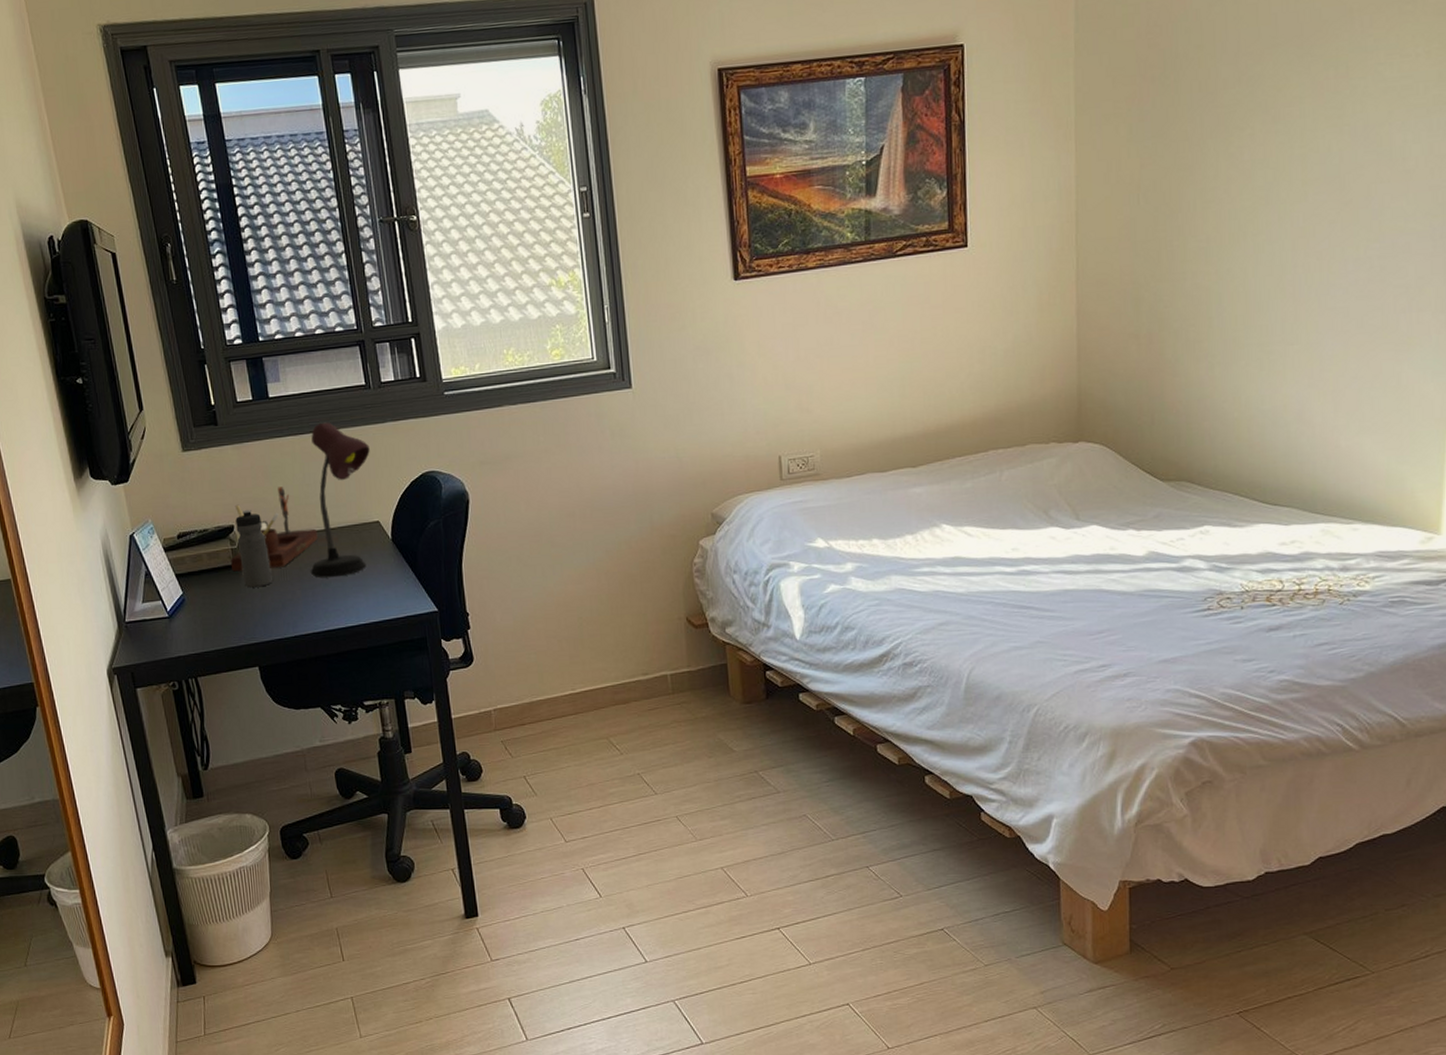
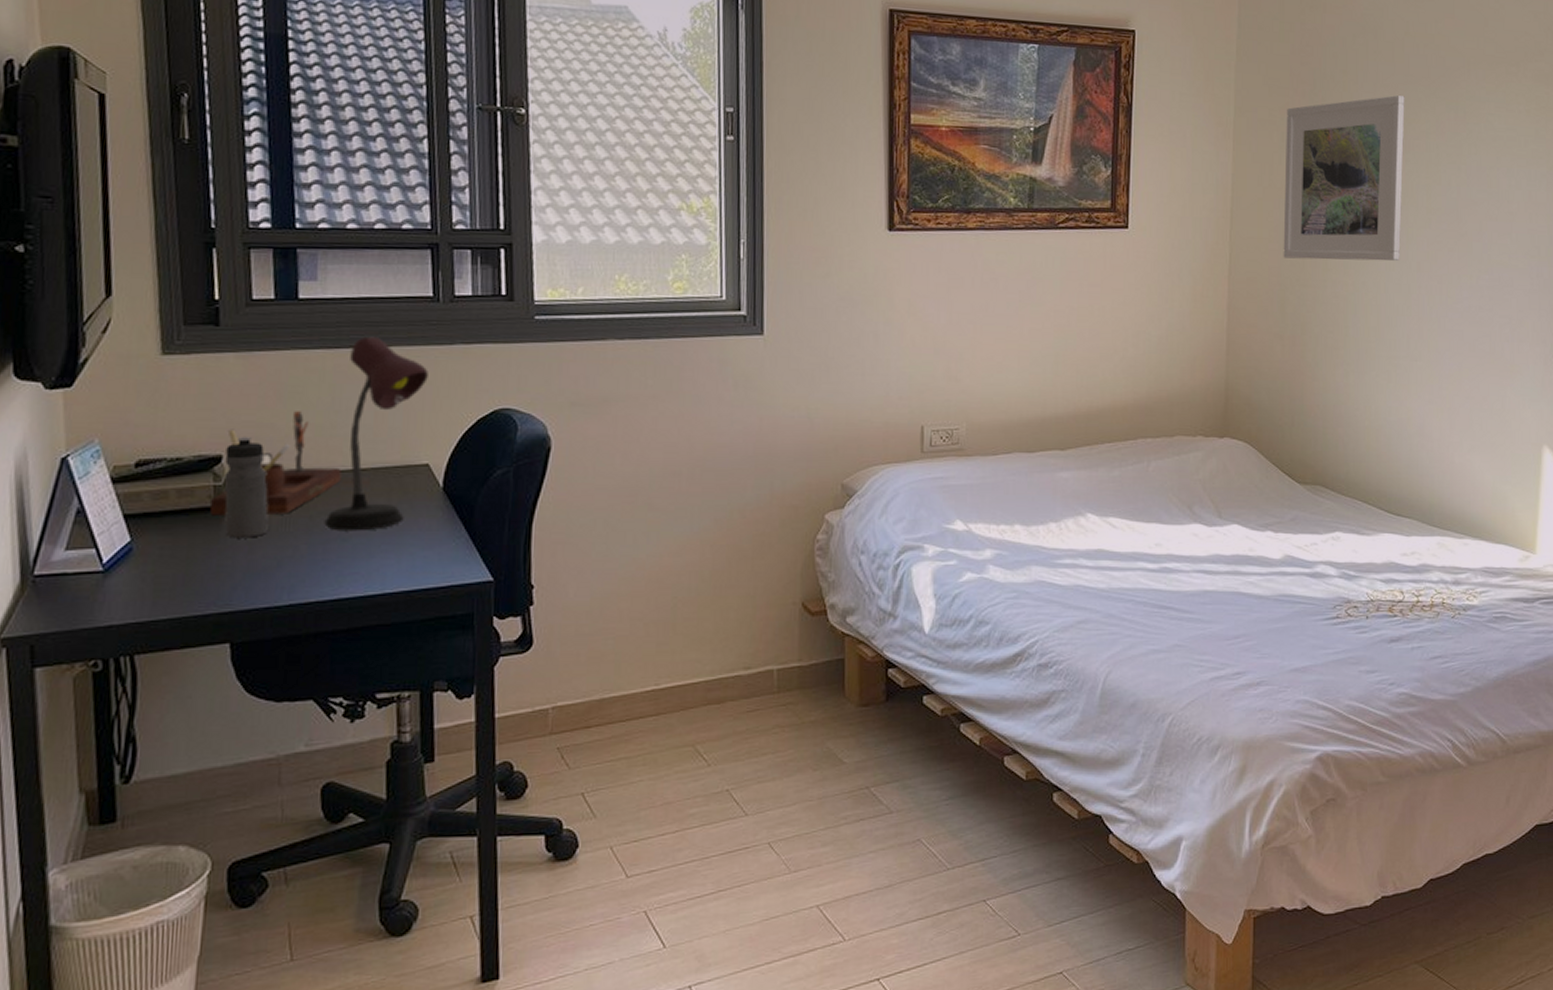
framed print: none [1133,61,1273,255] -> present [1283,95,1405,262]

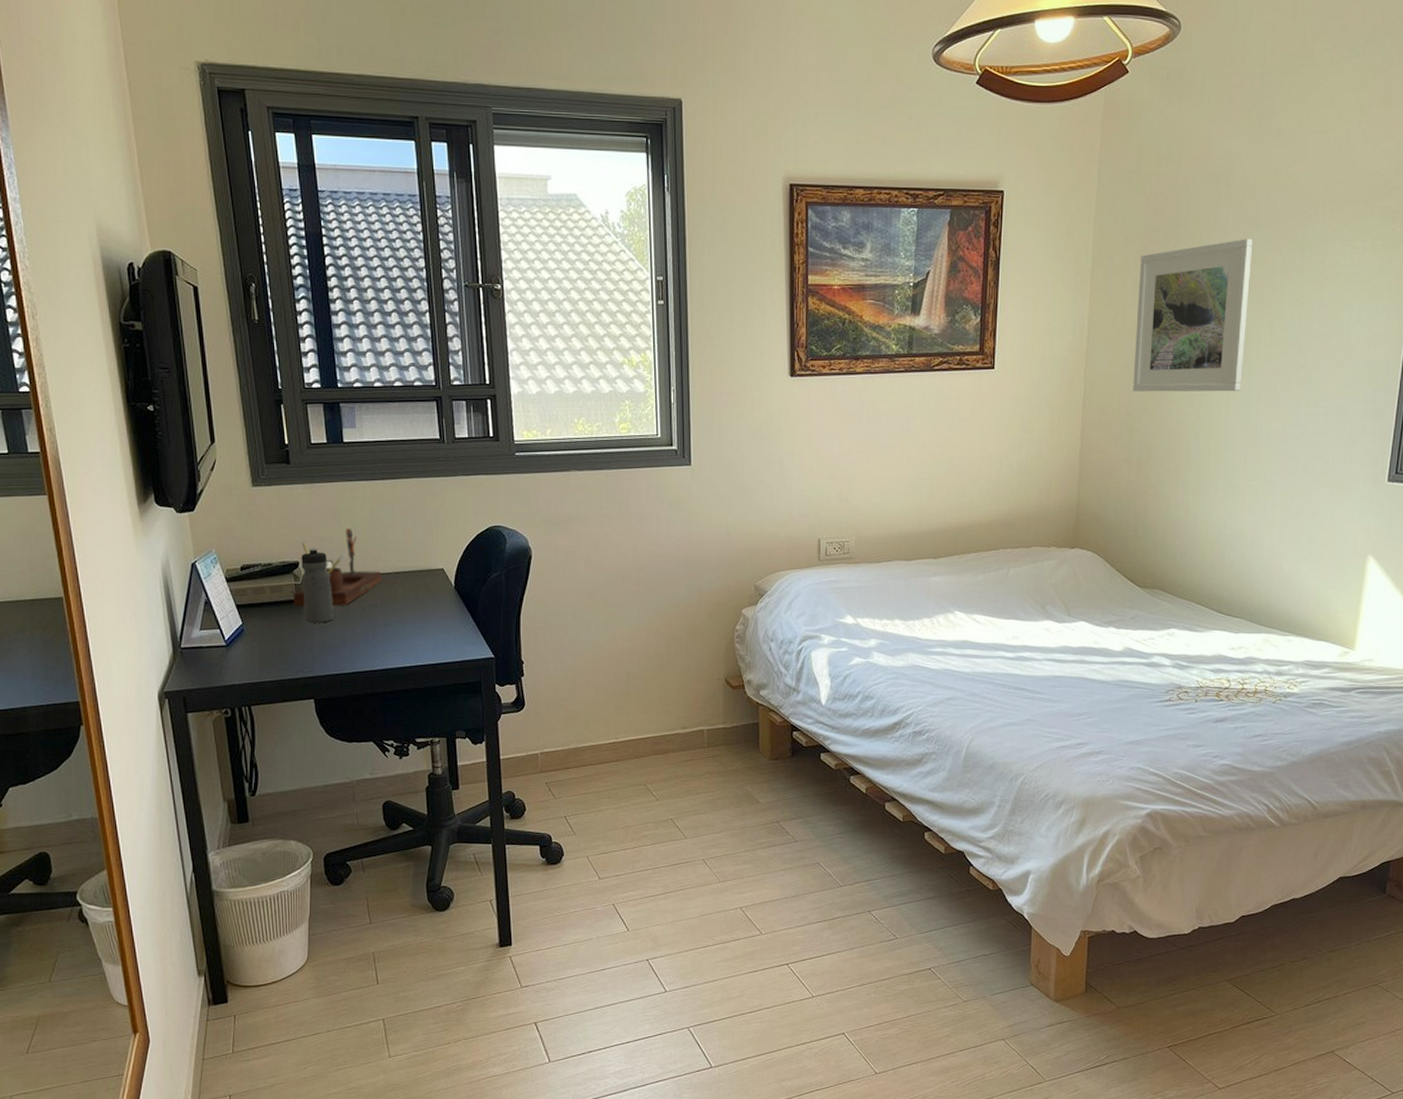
desk lamp: present [324,336,428,531] -> none [372,470,439,619]

